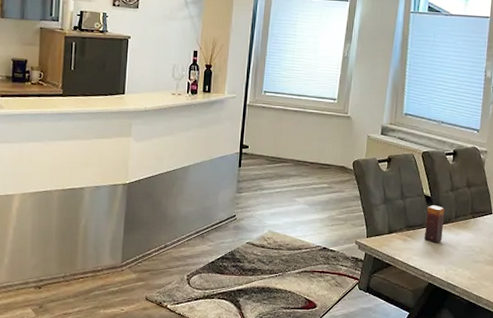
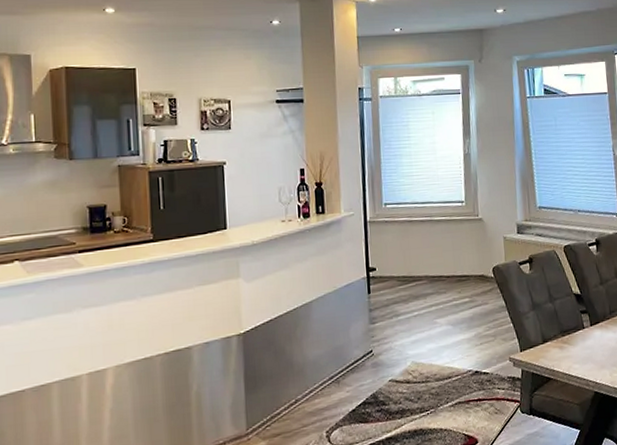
candle: present [424,205,445,243] -> none [579,303,600,346]

